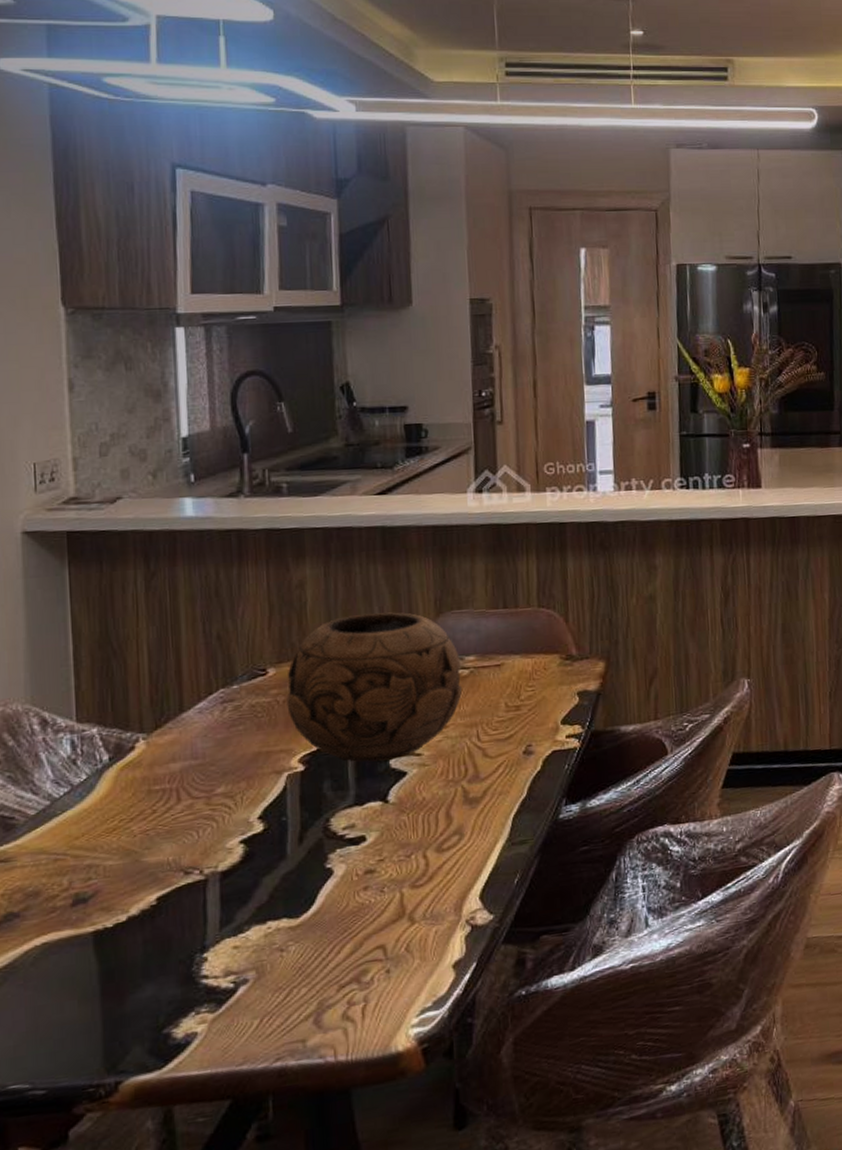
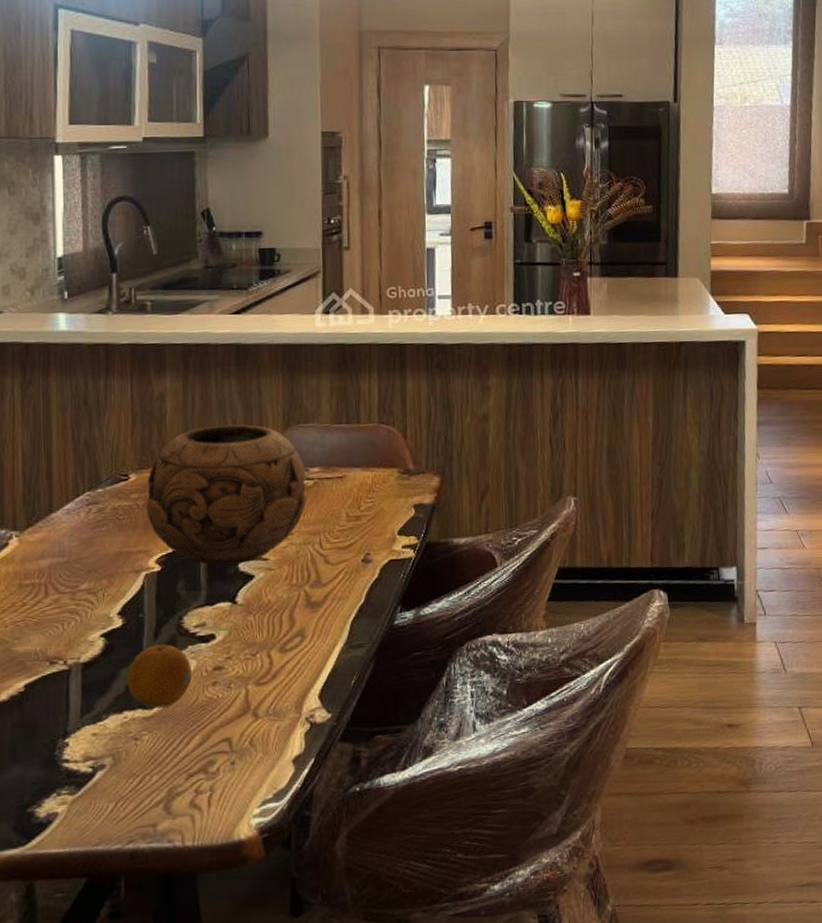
fruit: none [269,848,341,917] -> present [126,644,192,708]

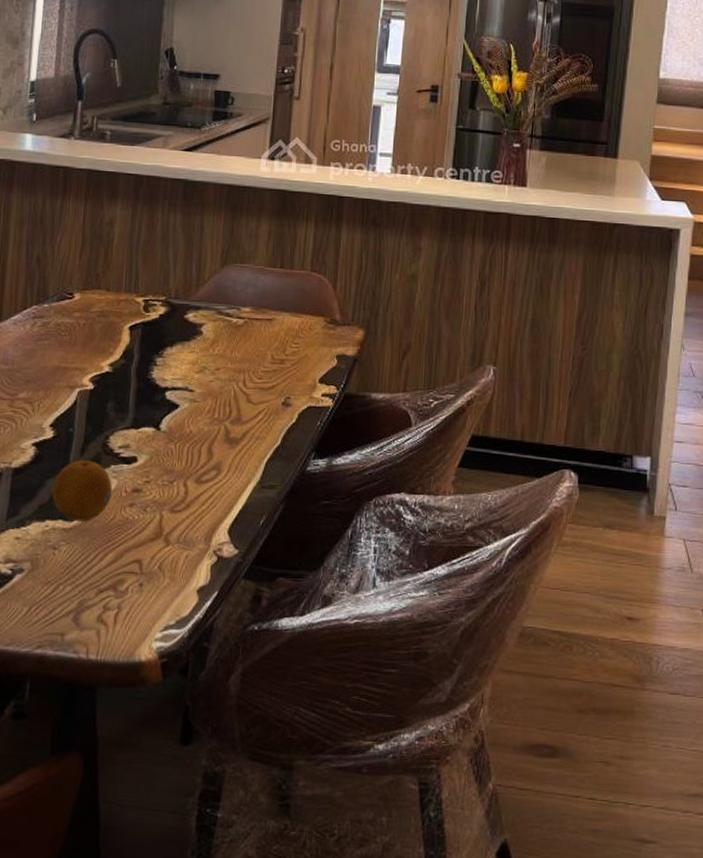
decorative bowl: present [146,424,307,565] -> none [86,255,237,391]

